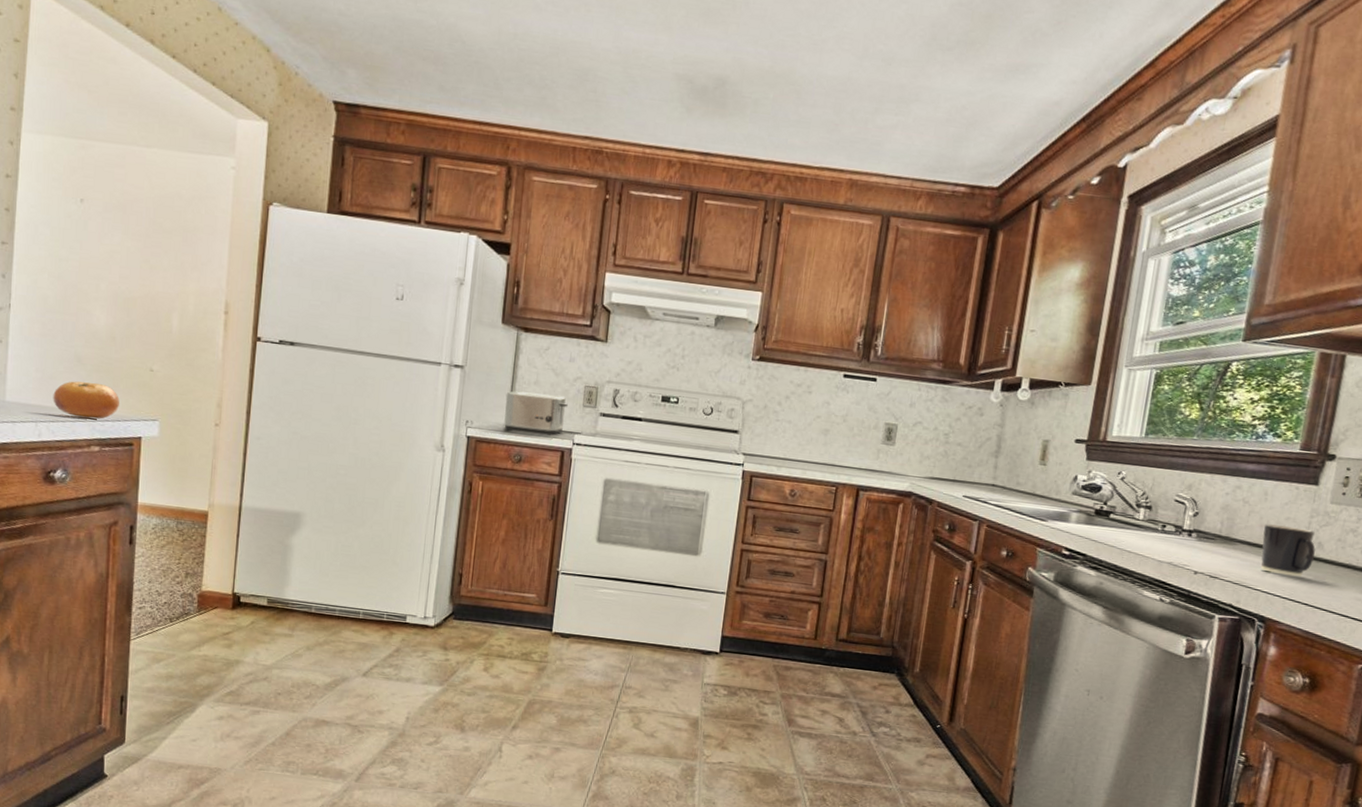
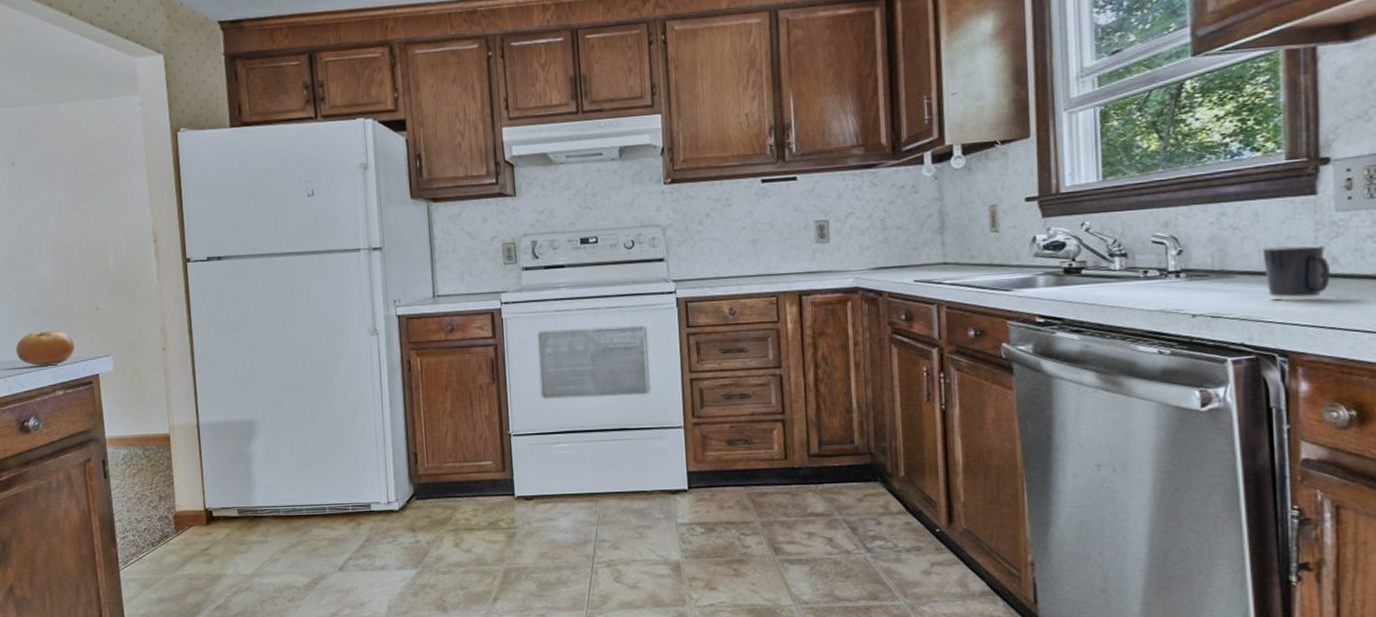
toaster: present [504,391,568,436] -> none [427,258,489,302]

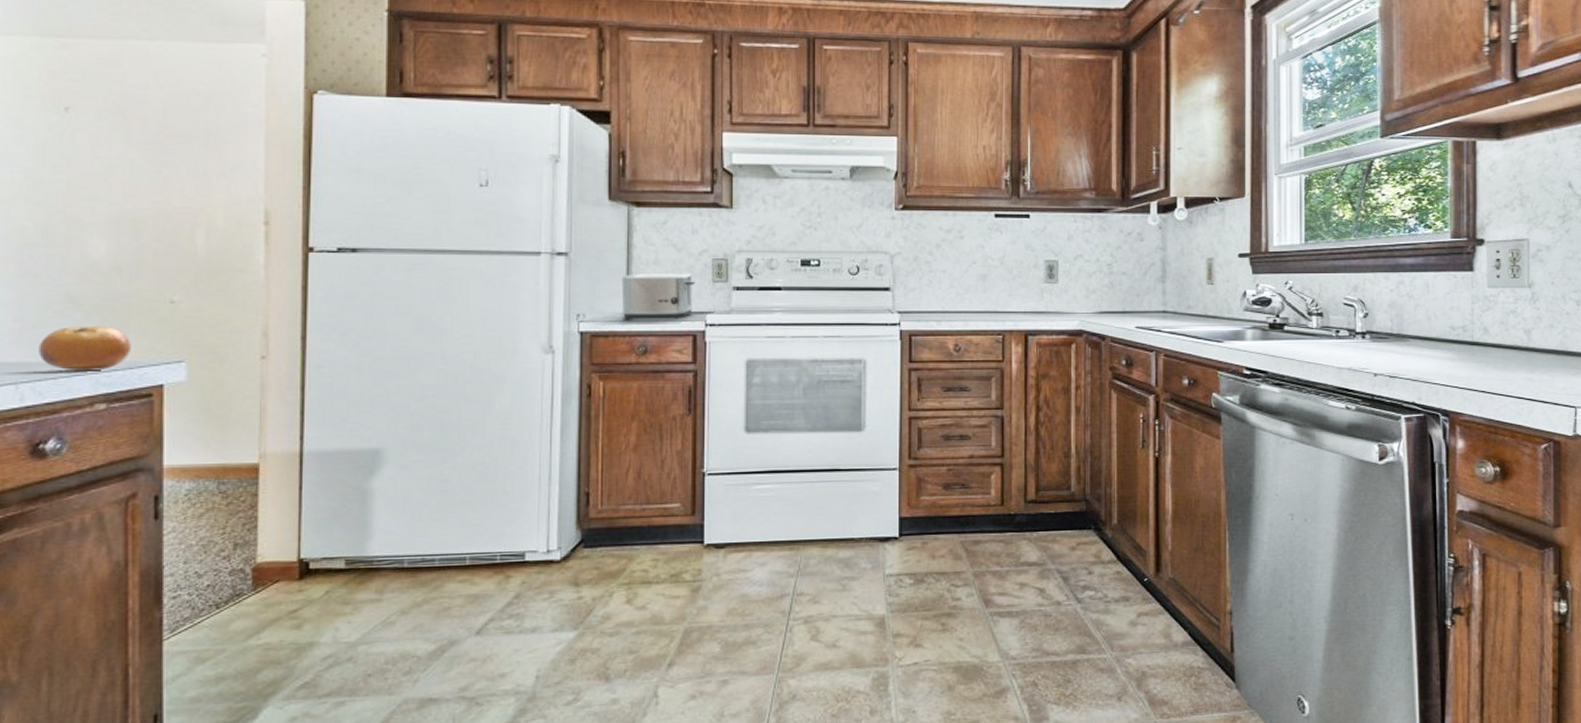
toaster: none [427,258,489,302] -> present [621,274,695,319]
mug: present [1262,245,1330,301] -> none [1431,315,1482,365]

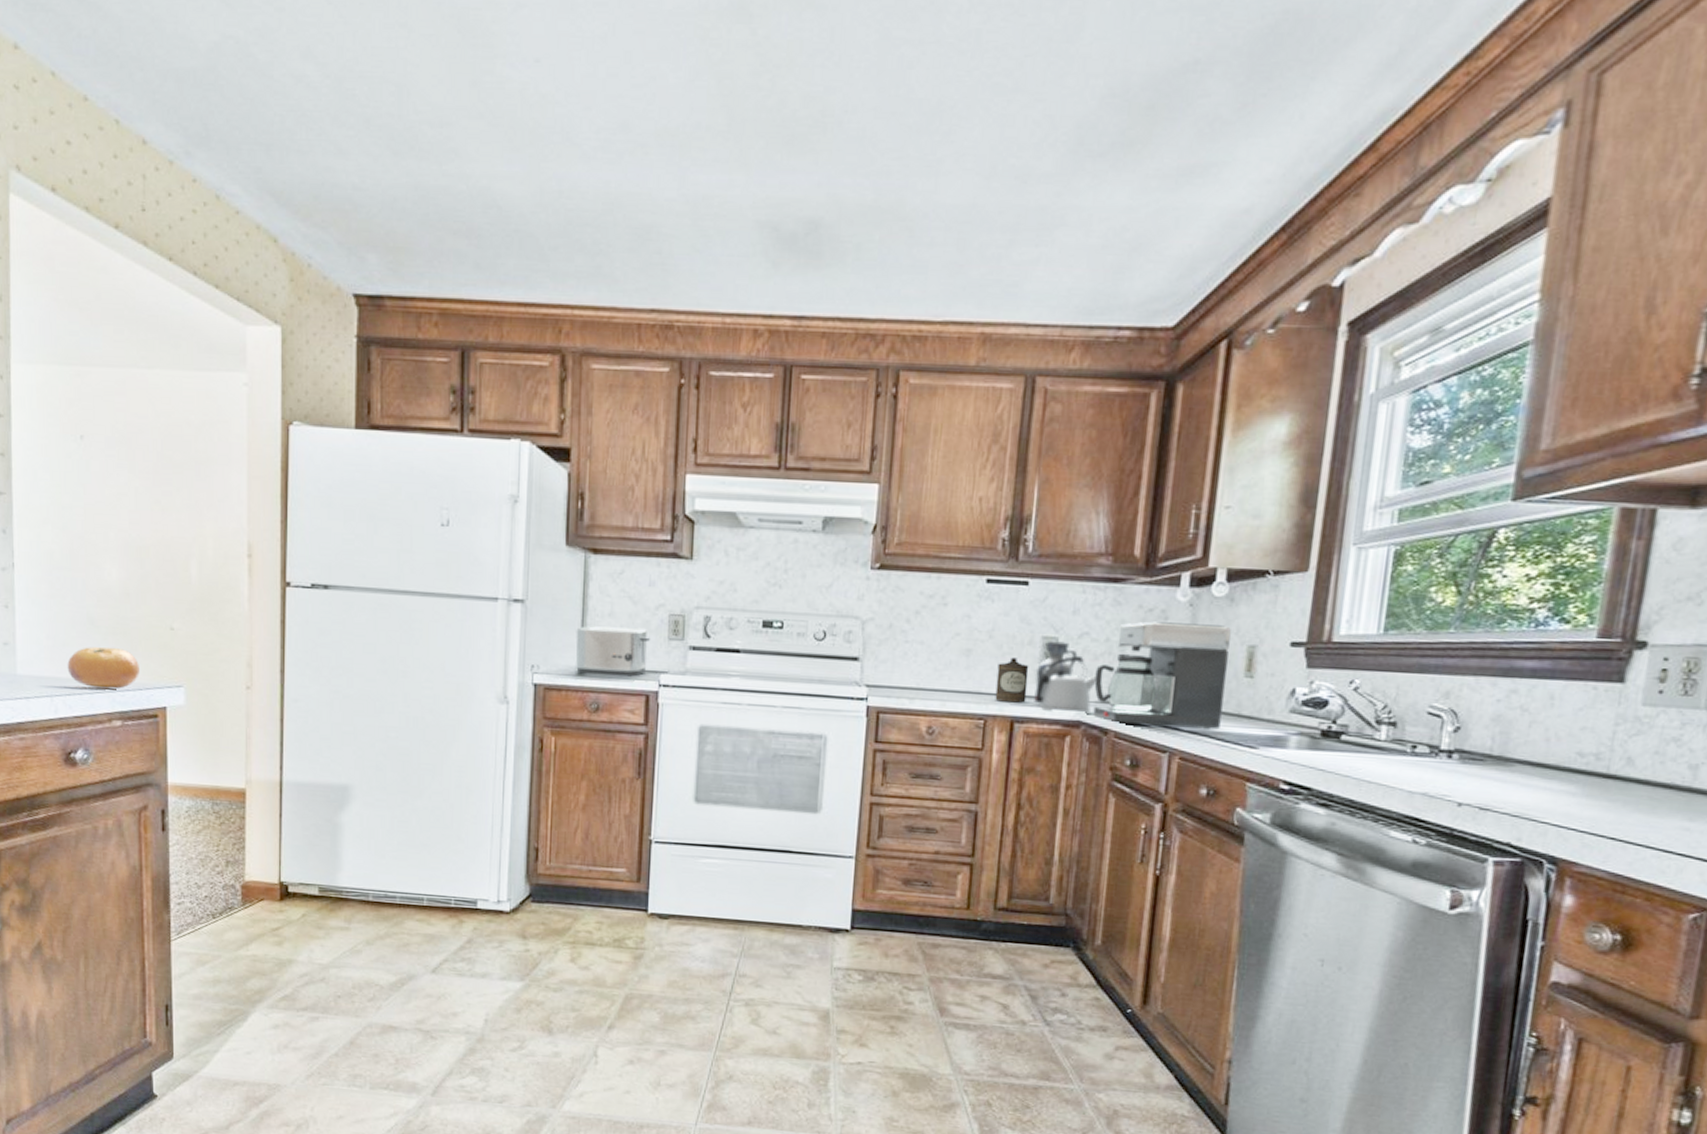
canister: none [1010,280,1036,318] -> present [995,657,1029,703]
ceramic jug: none [1043,264,1075,318] -> present [1035,641,1078,704]
kettle: none [1043,274,1092,323] -> present [1034,655,1097,714]
coffee maker: none [1091,243,1193,331] -> present [1093,621,1231,731]

